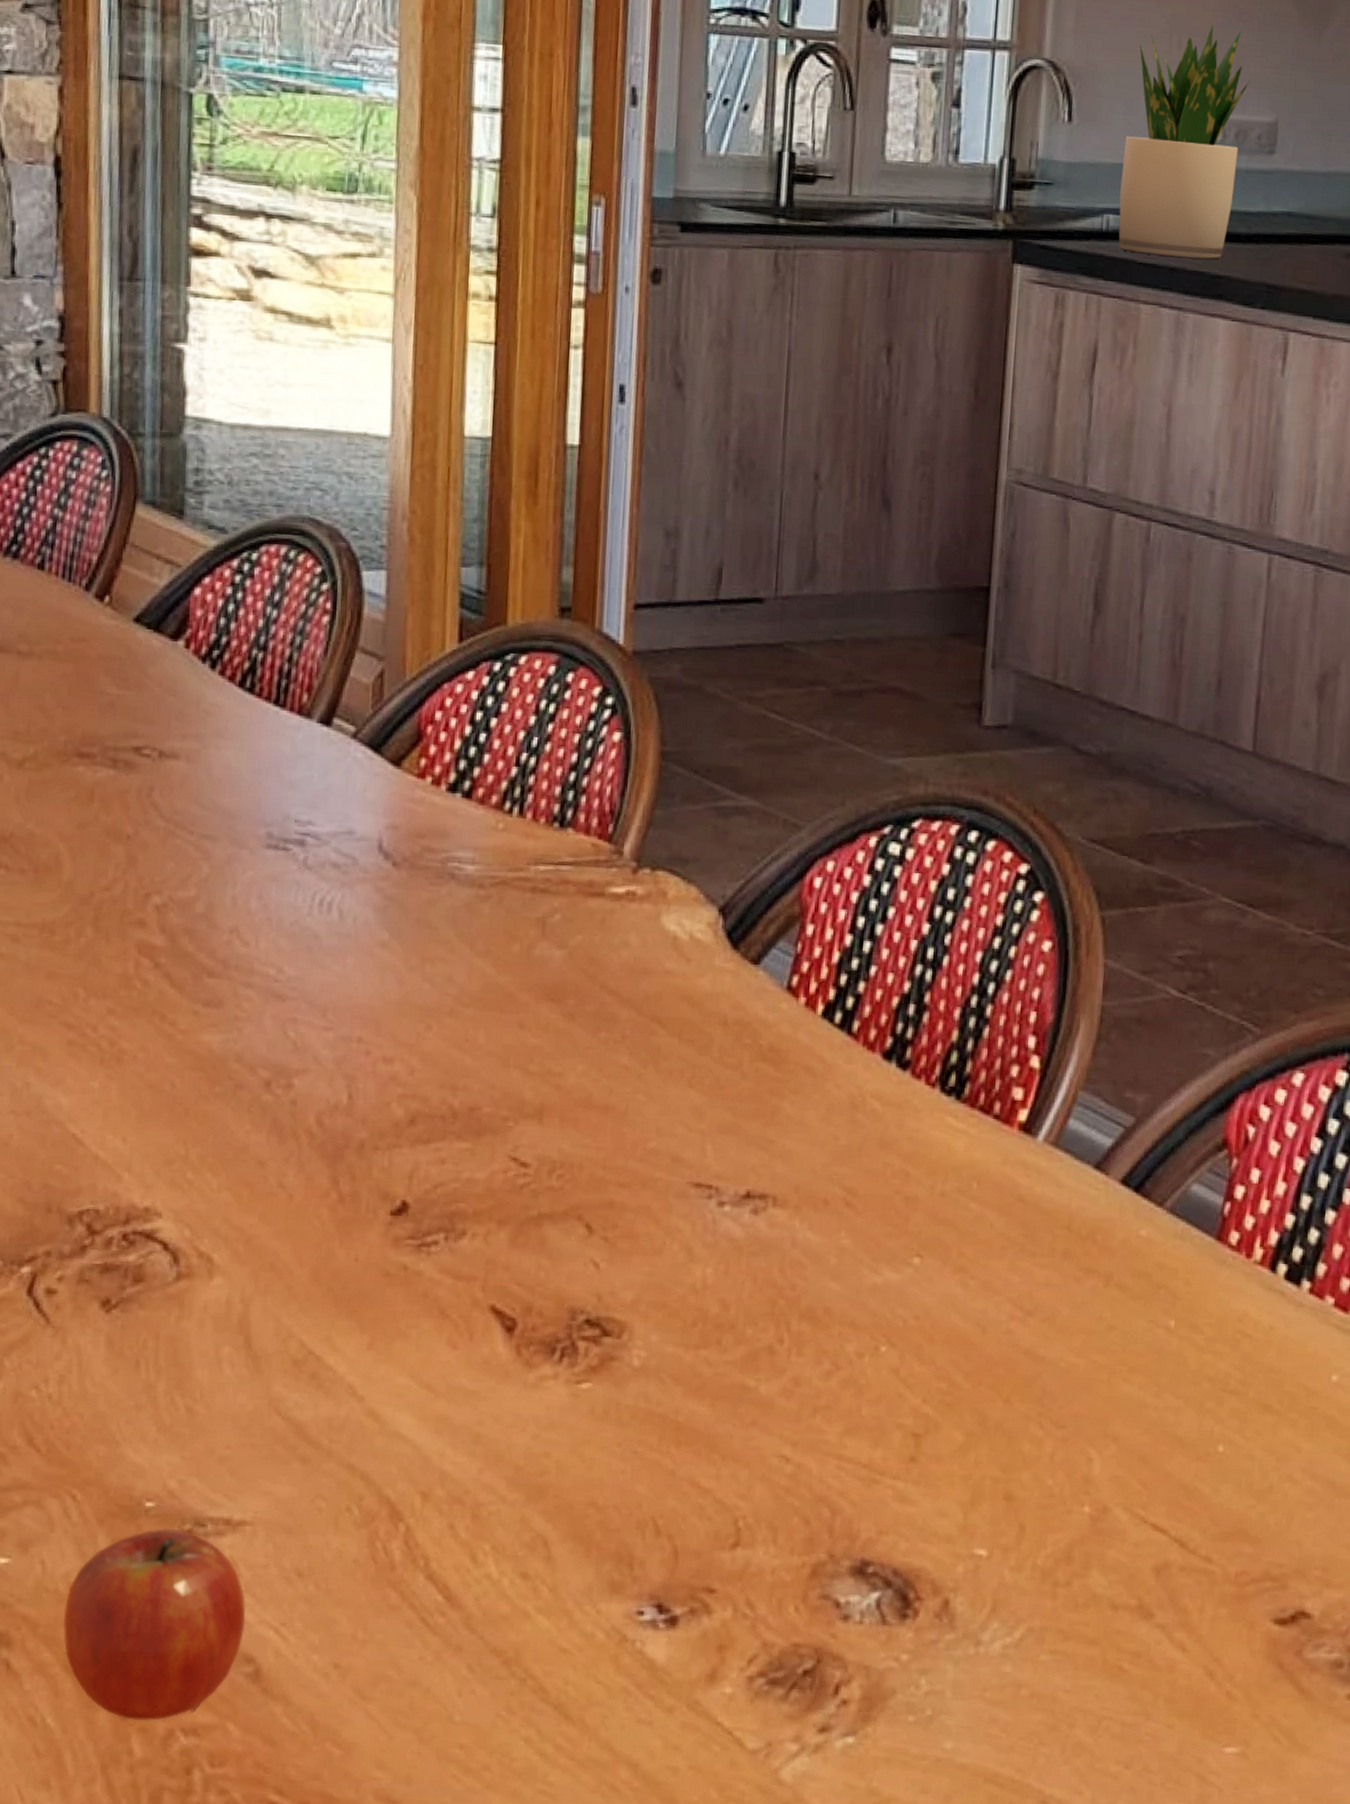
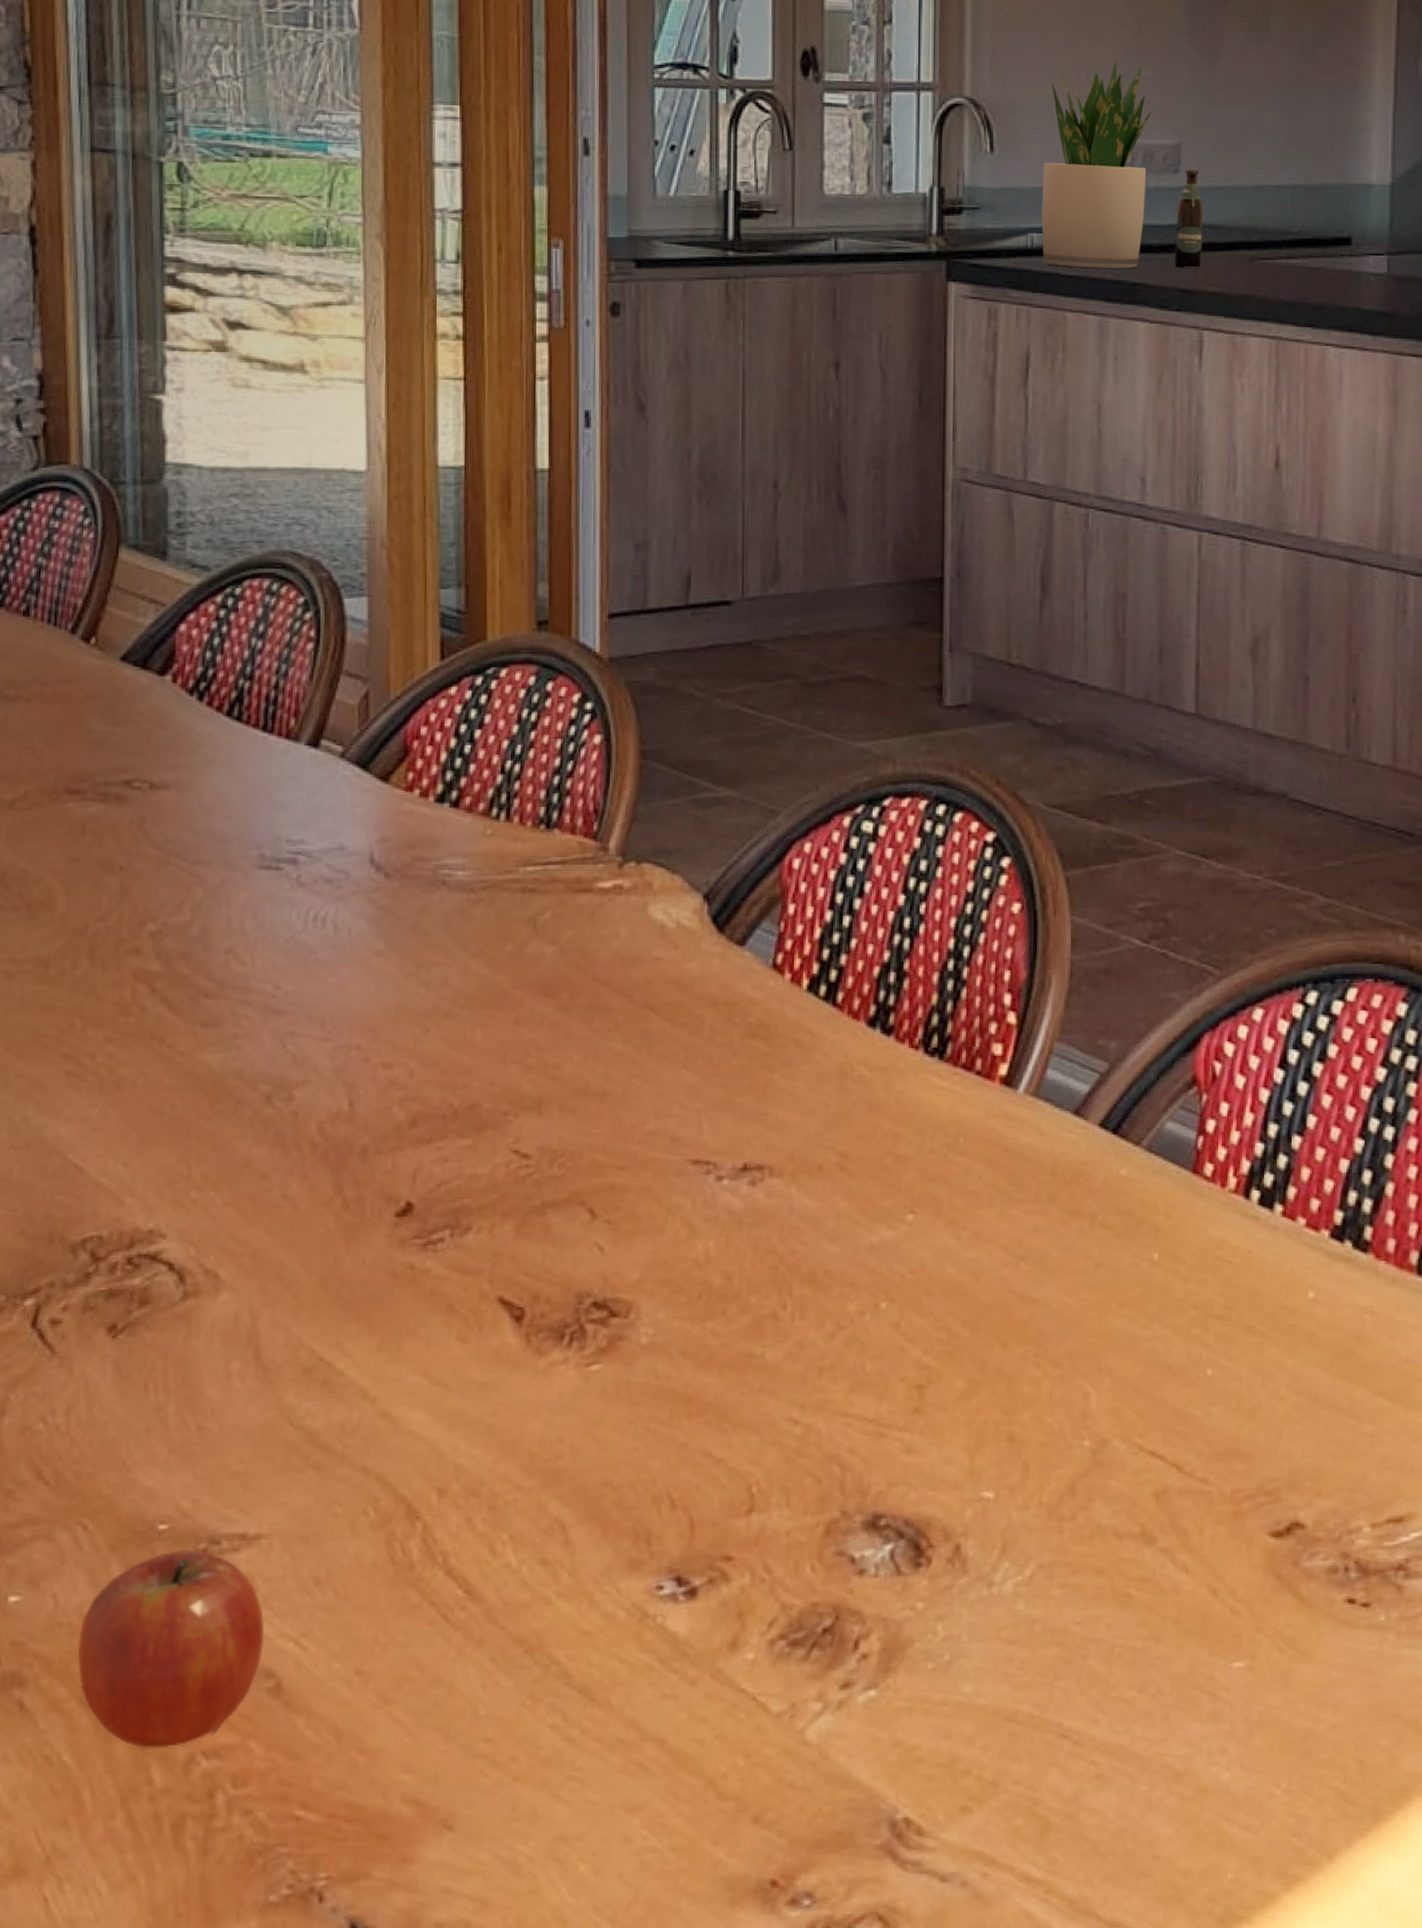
bottle: none [1262,151,1299,263] -> present [1175,170,1204,269]

